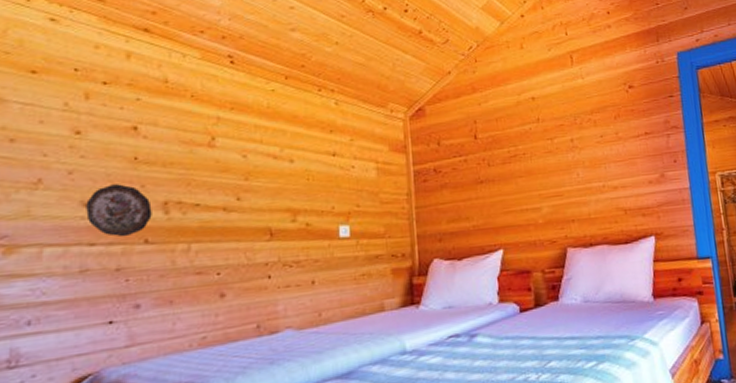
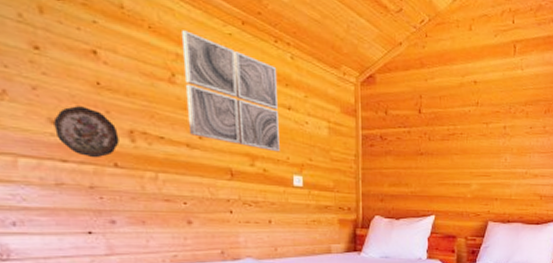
wall art: none [224,93,324,203] -> present [182,30,280,152]

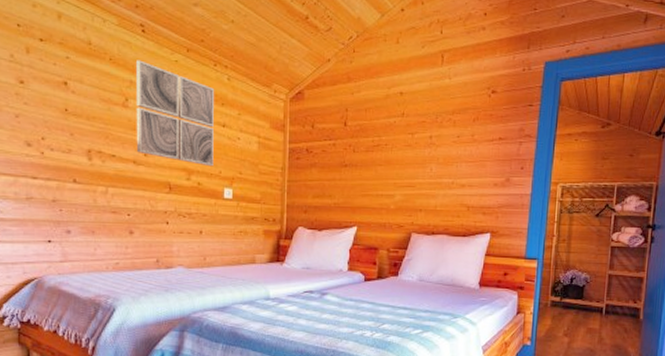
decorative plate: present [53,106,120,158] -> none [29,130,79,175]

